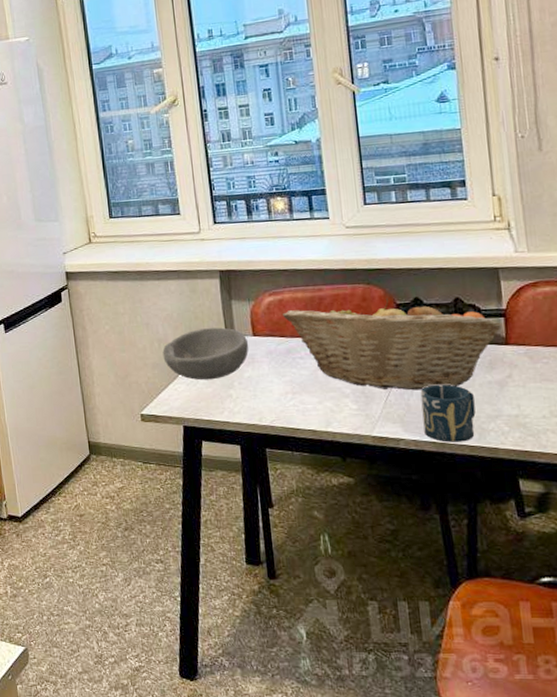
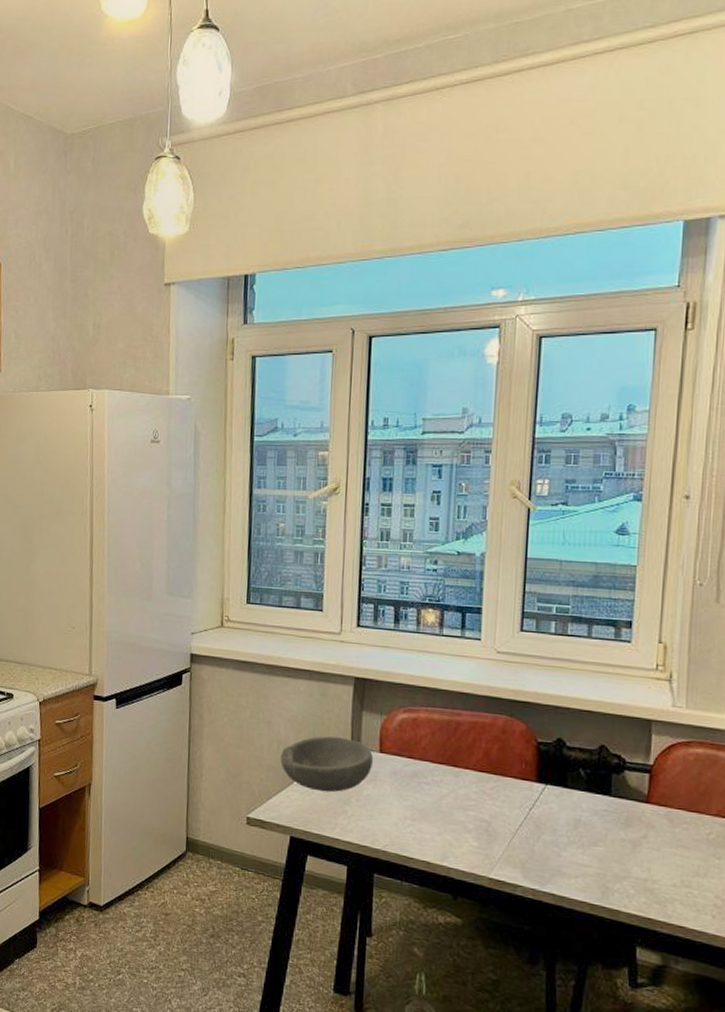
fruit basket: present [283,298,503,391] -> none [415,731,646,840]
cup: present [420,384,476,443] -> none [545,833,603,899]

